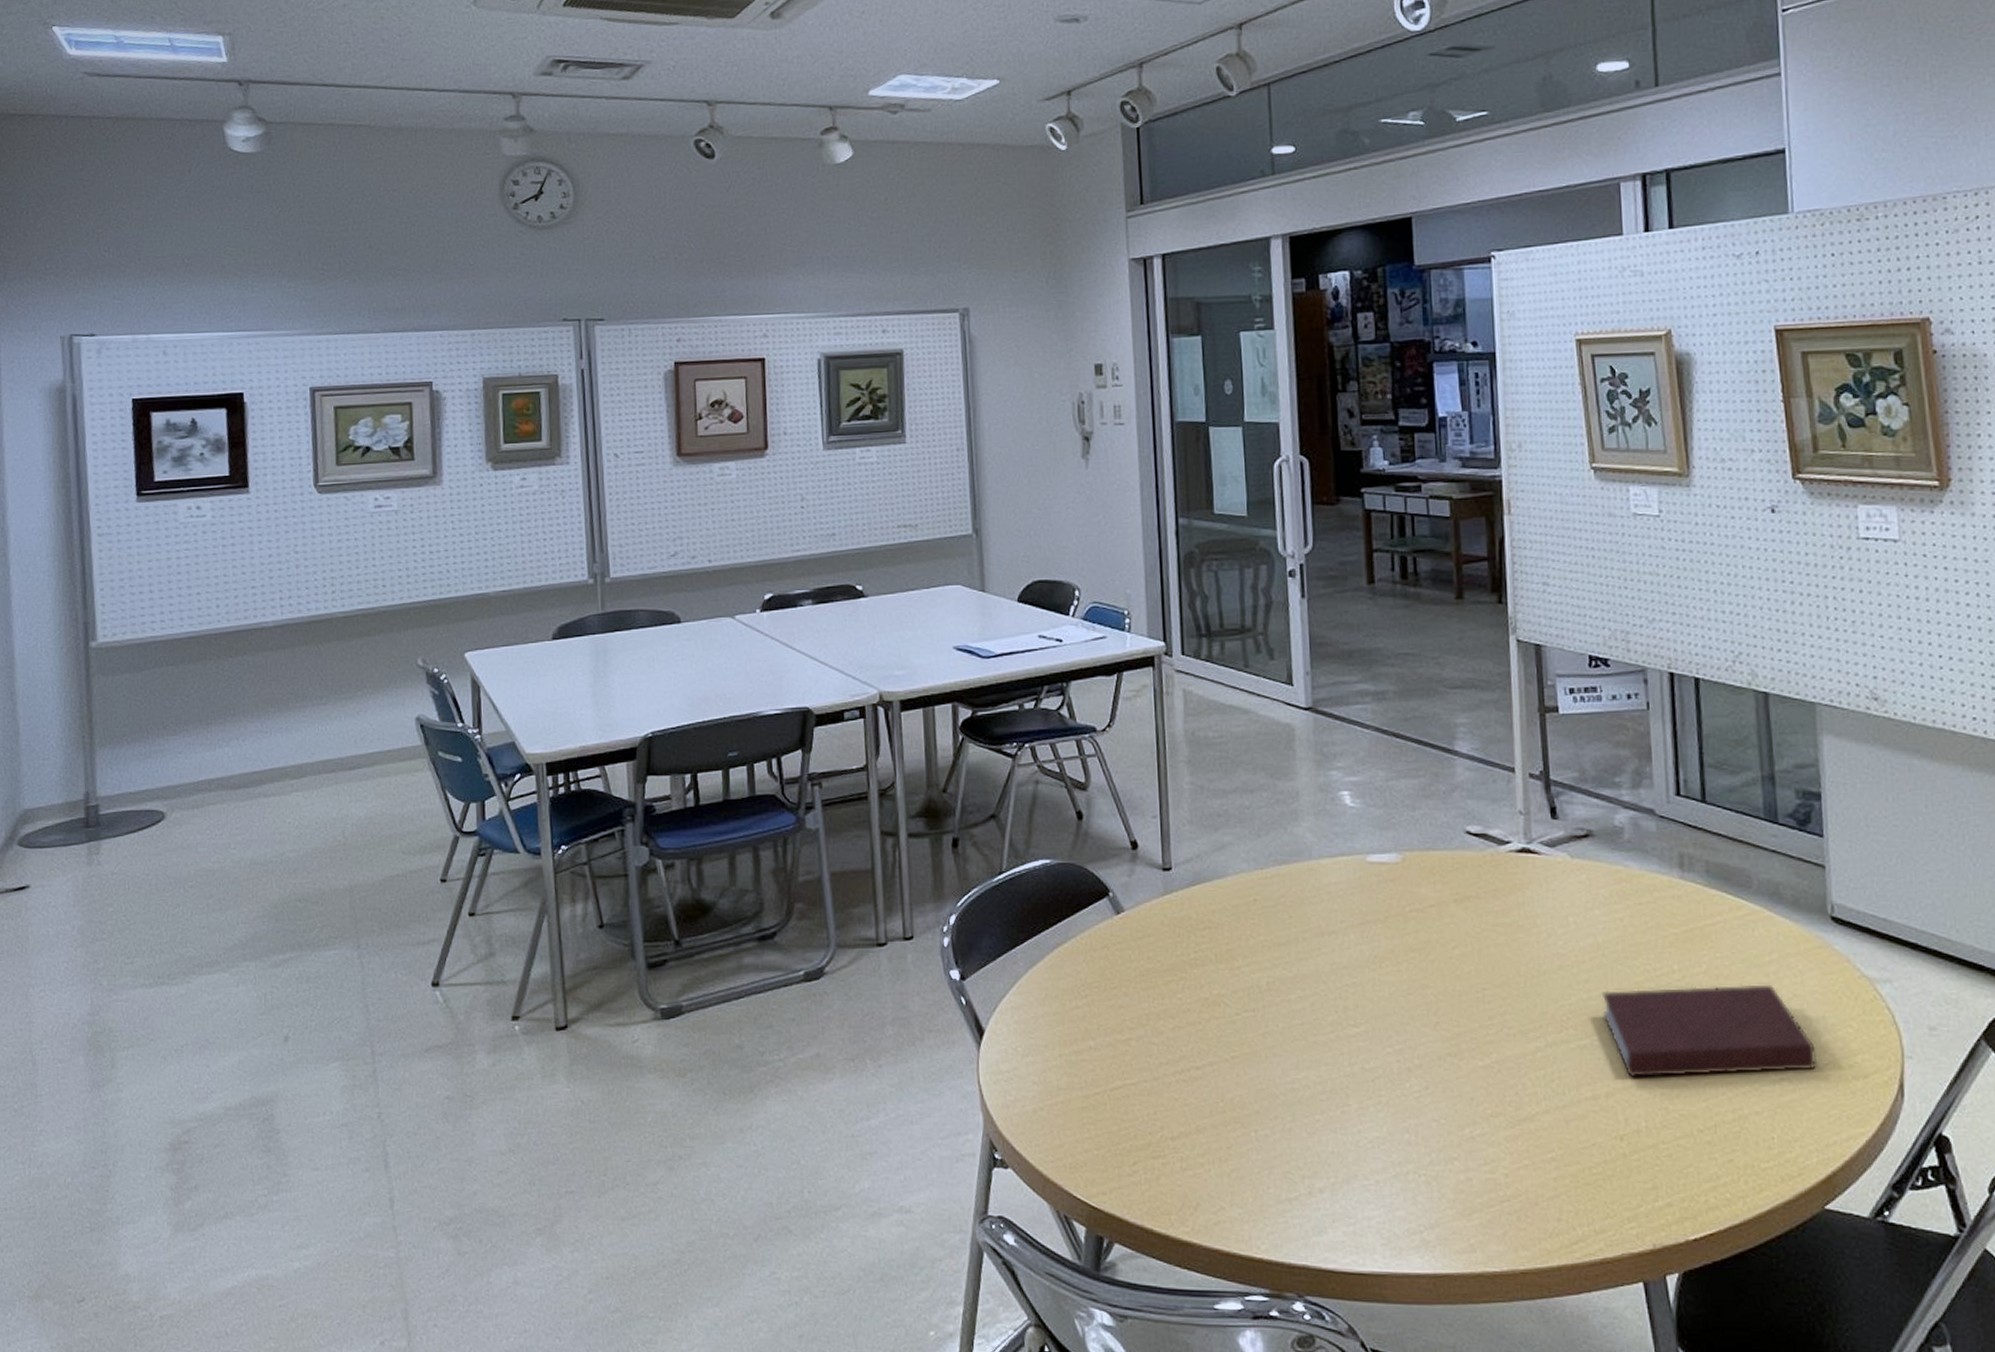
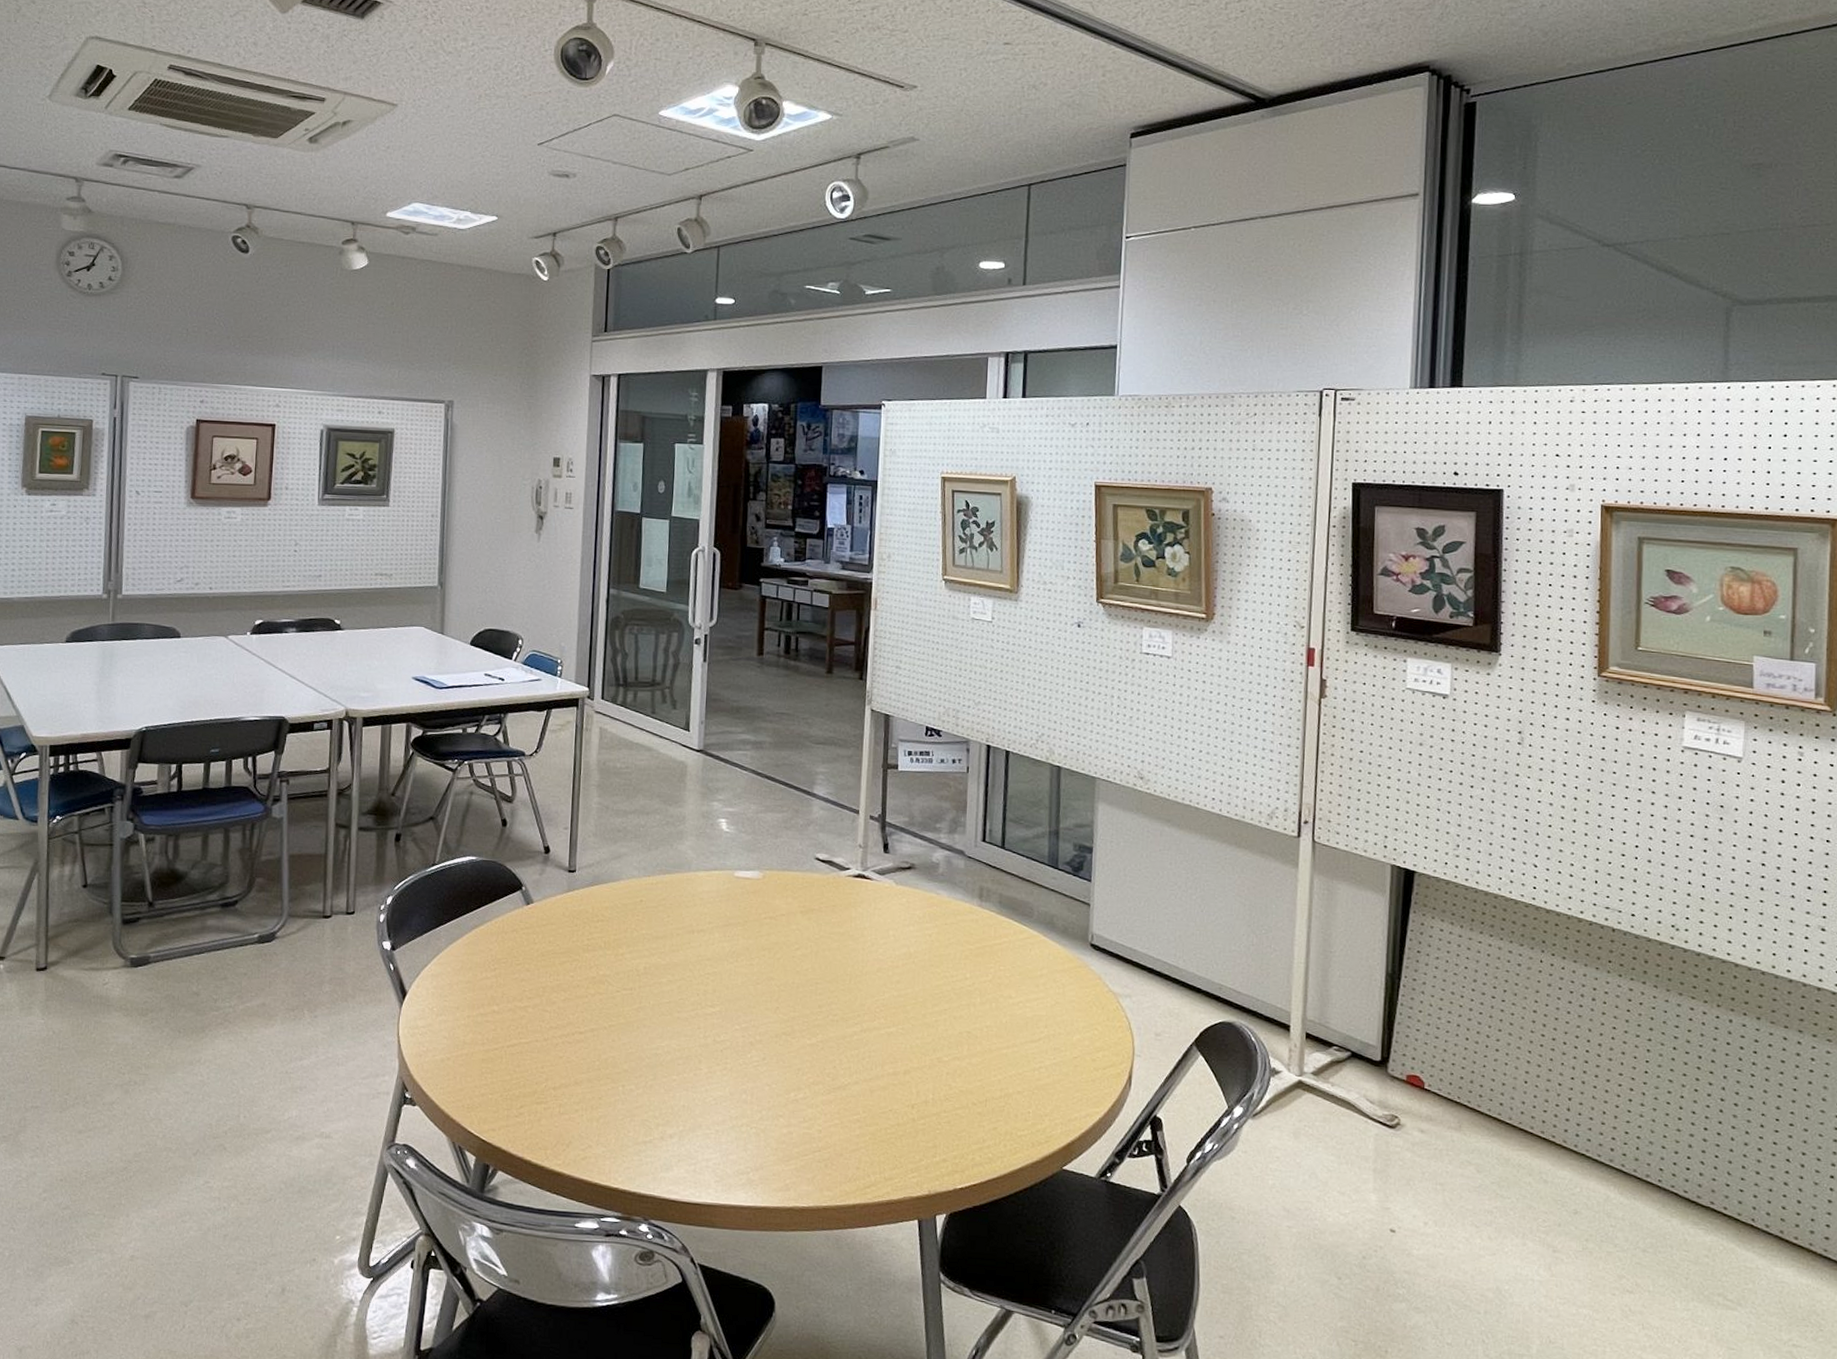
notebook: present [1601,984,1817,1078] -> none [908,990,1069,1062]

